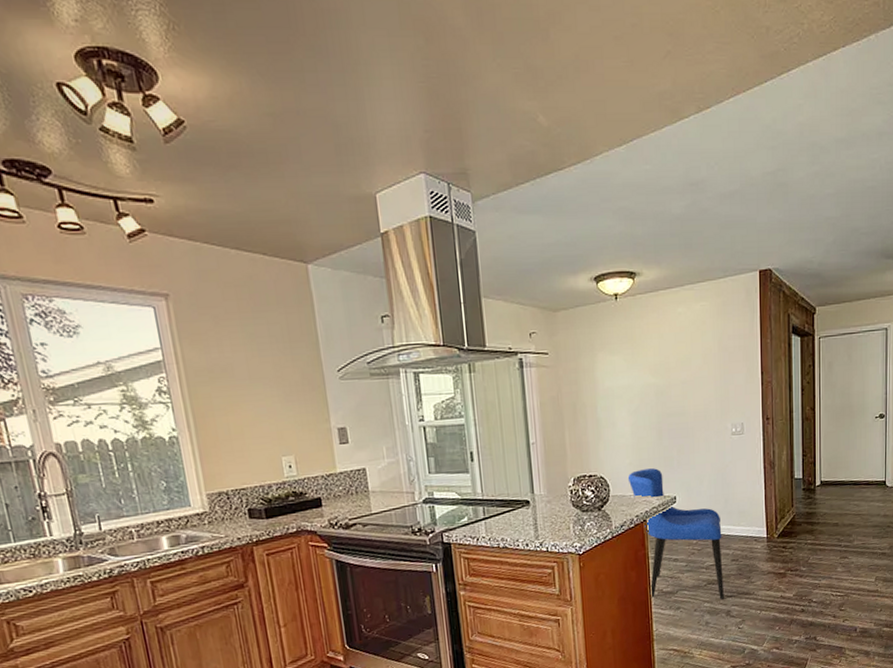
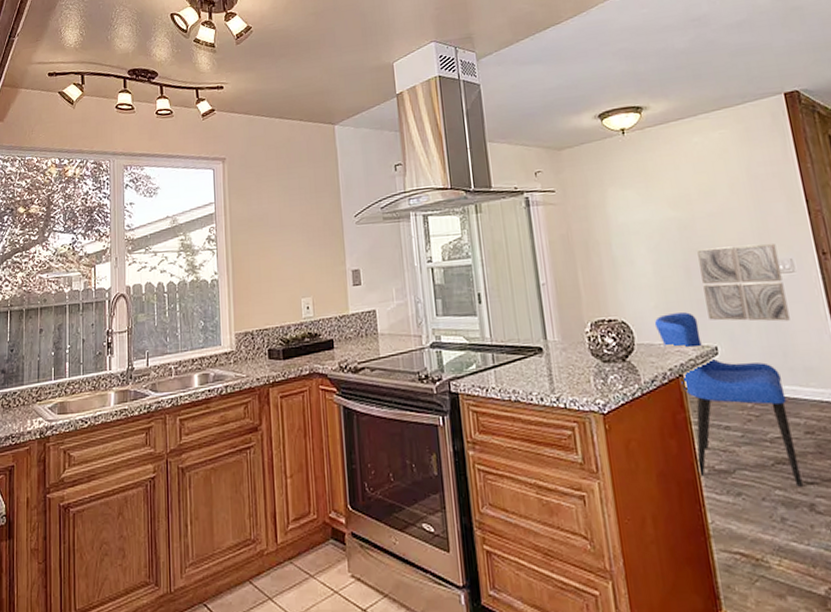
wall art: none [670,409,734,475] -> present [697,243,790,322]

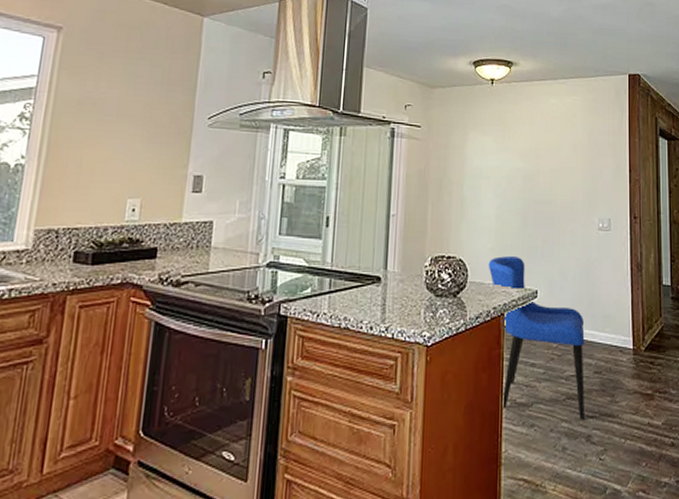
wall art: present [697,243,790,322] -> none [535,200,600,273]

